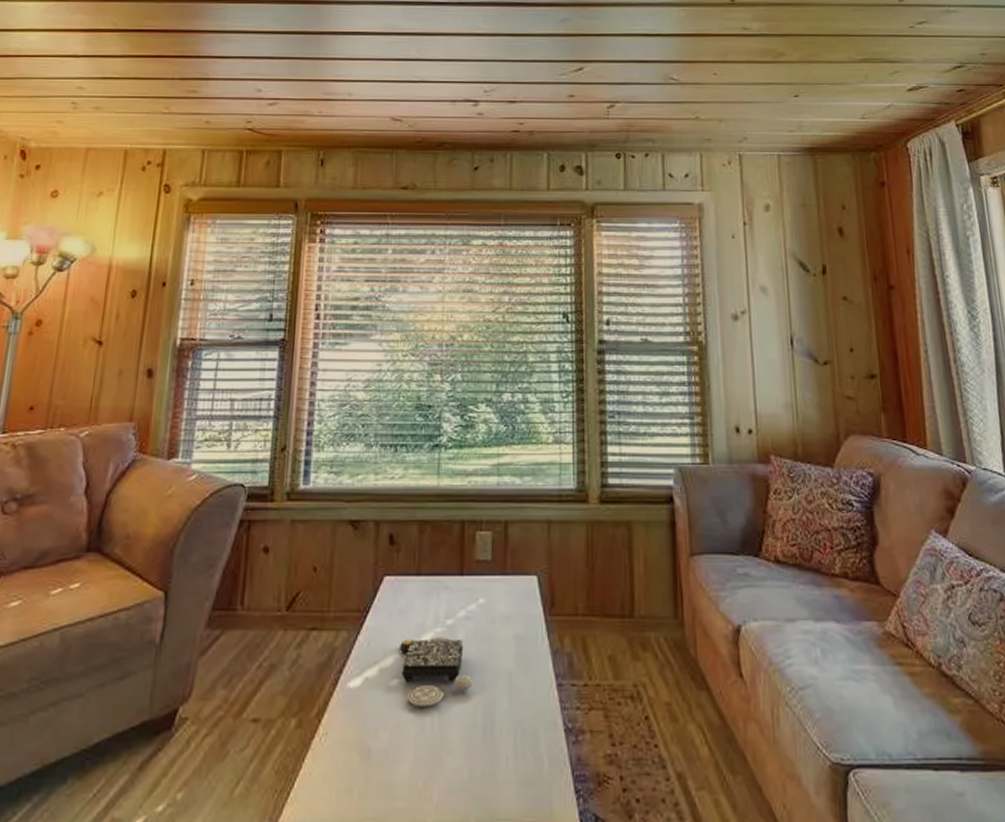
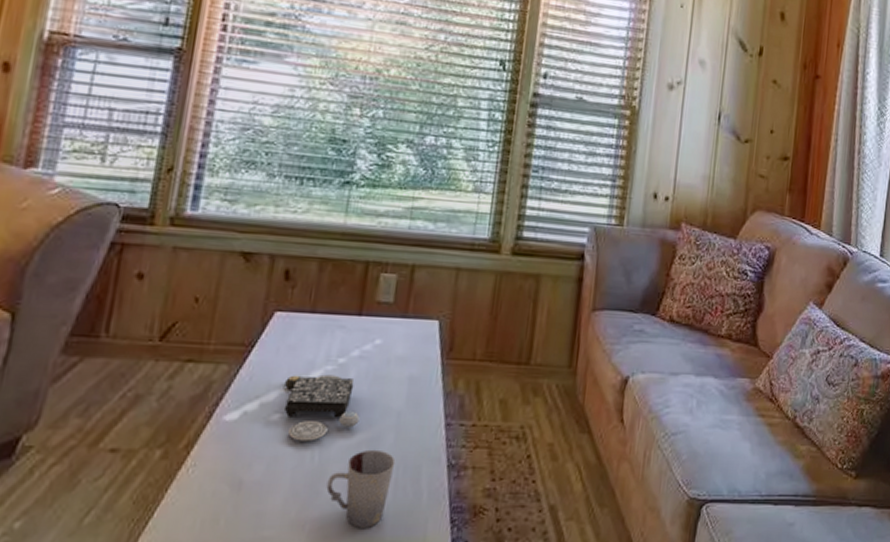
cup: none [449,713,512,799] -> present [326,449,396,528]

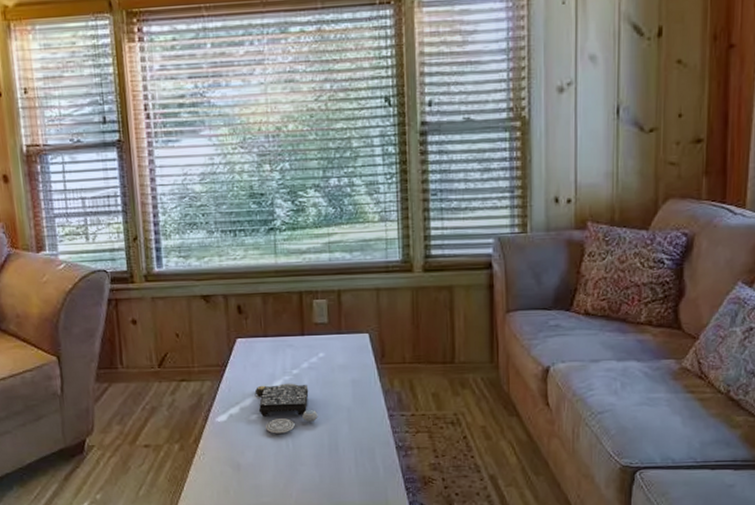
cup: present [326,449,396,528] -> none [302,437,353,495]

